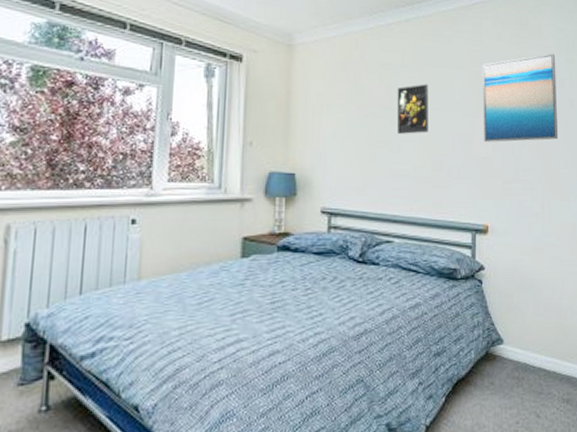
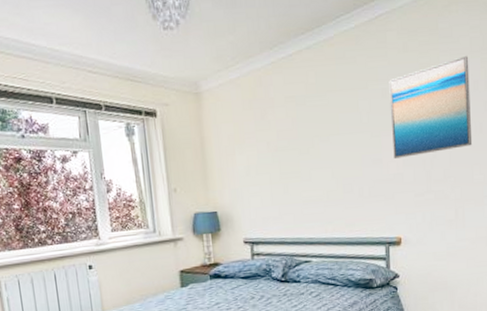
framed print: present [397,84,428,134] -> none [303,110,337,163]

